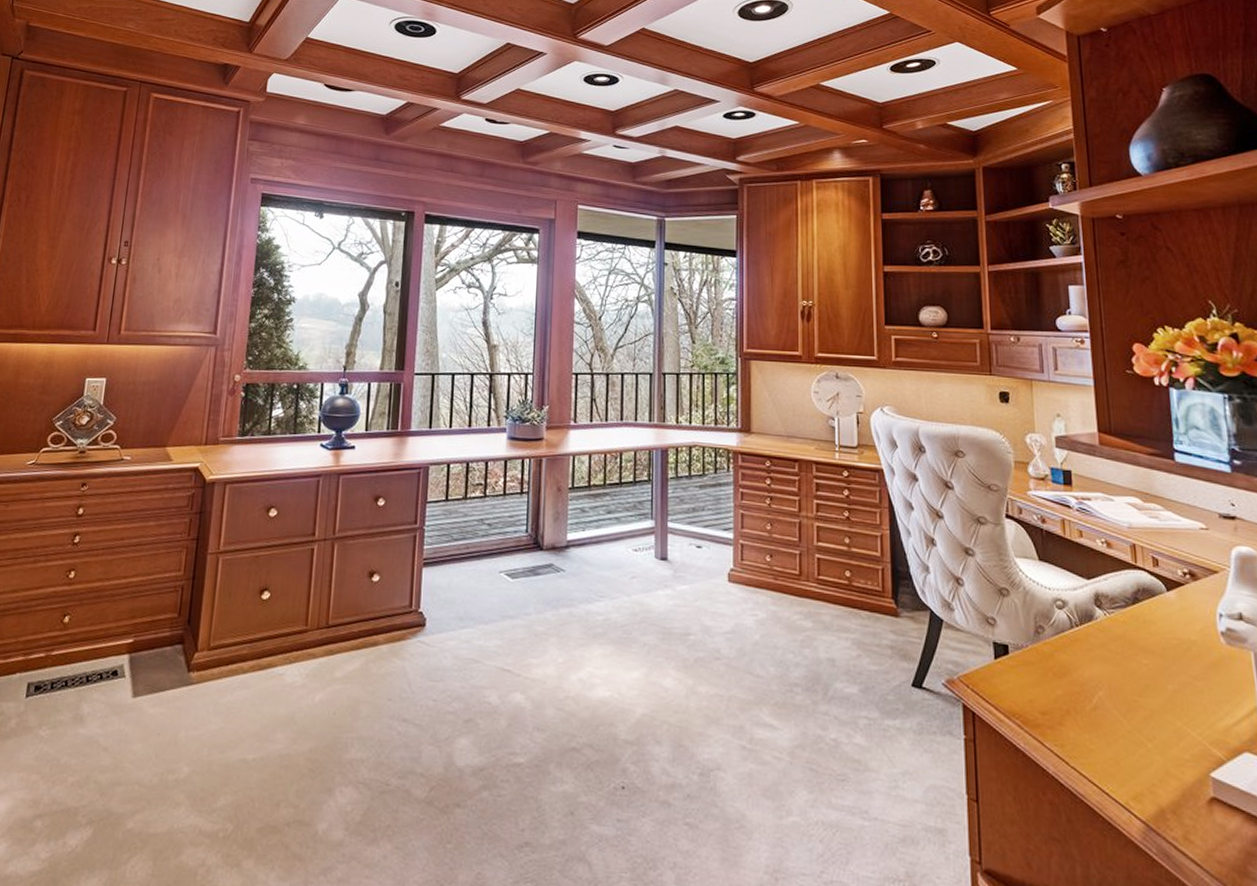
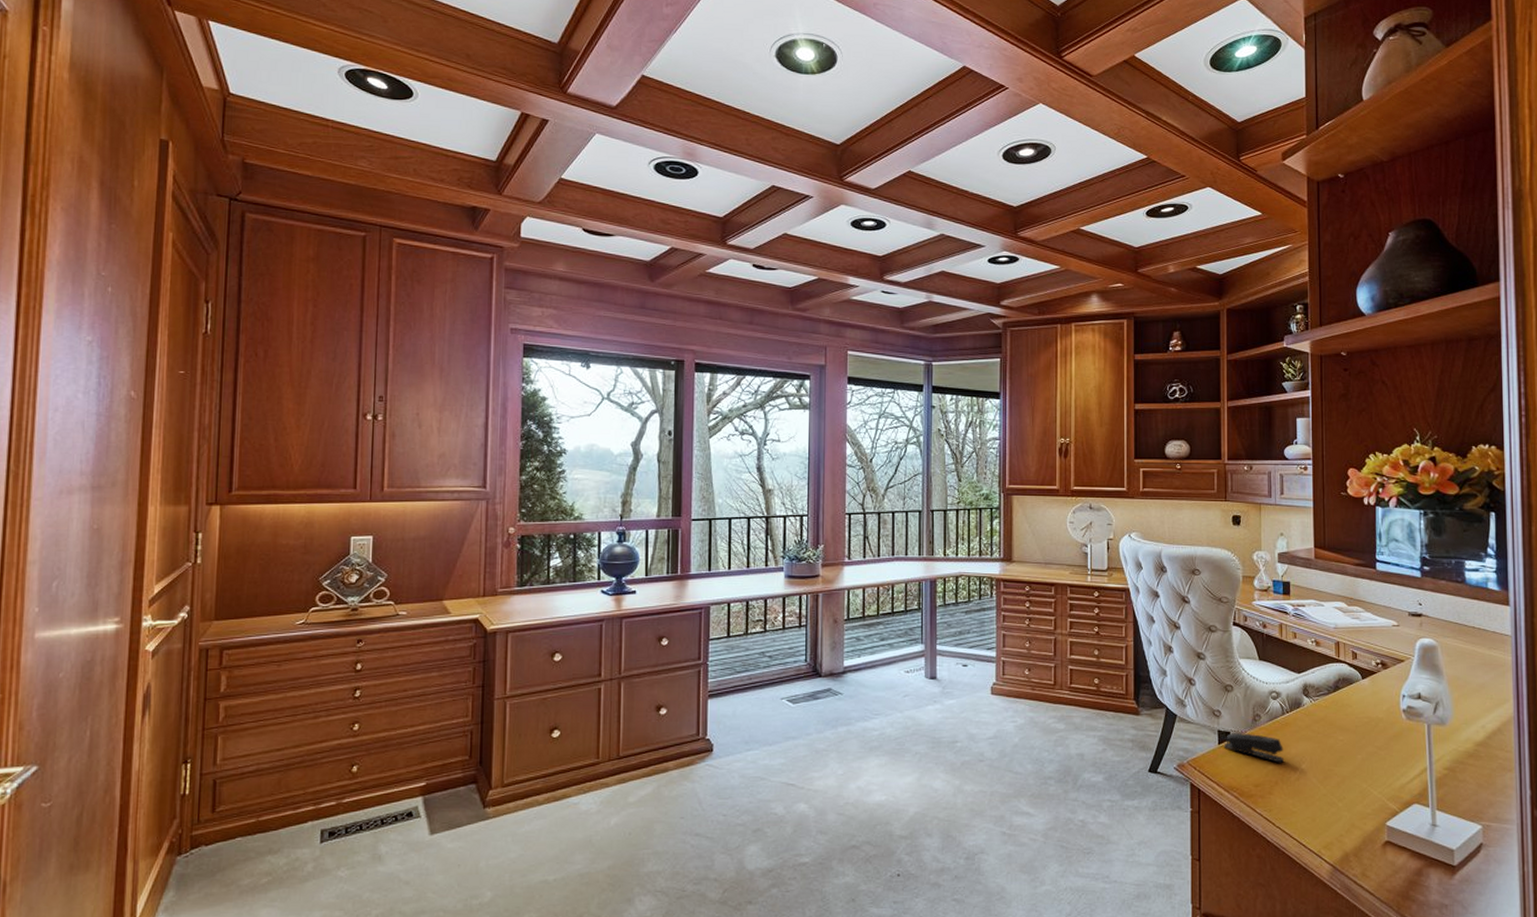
stapler: none [1001,646,1075,687] -> present [1223,733,1283,763]

